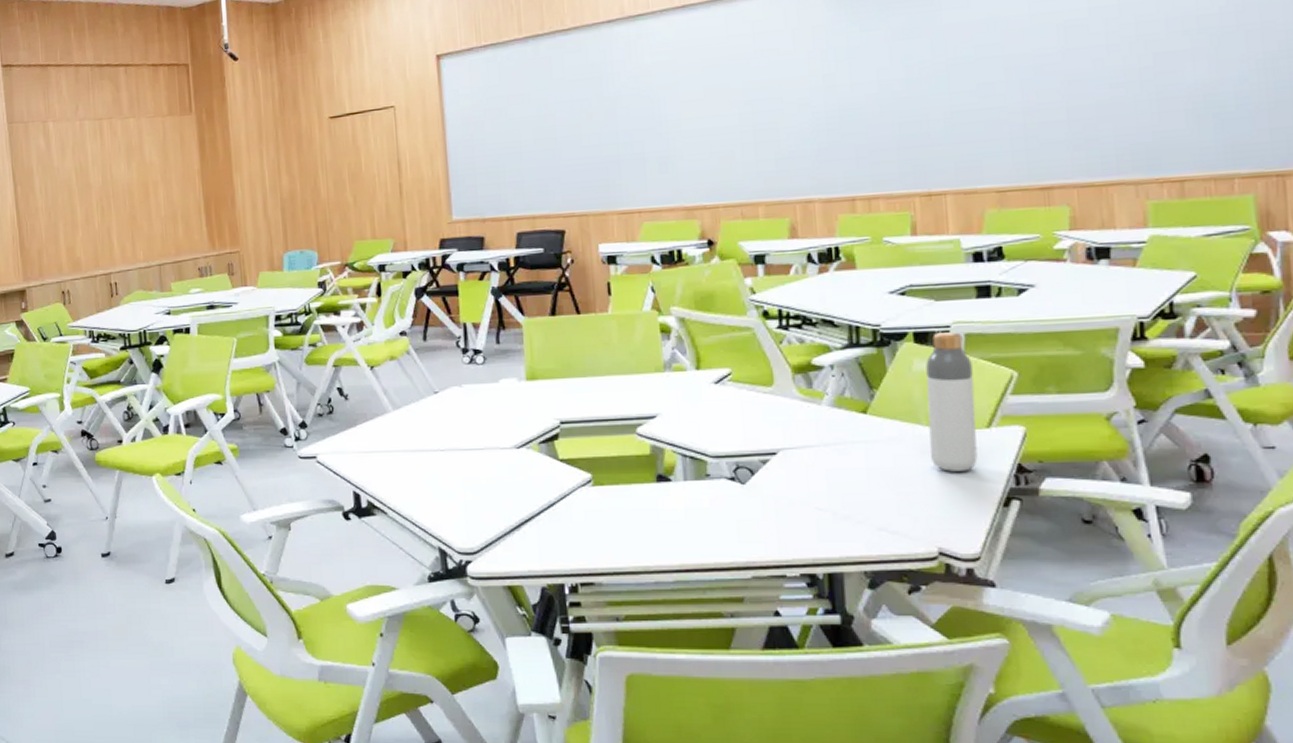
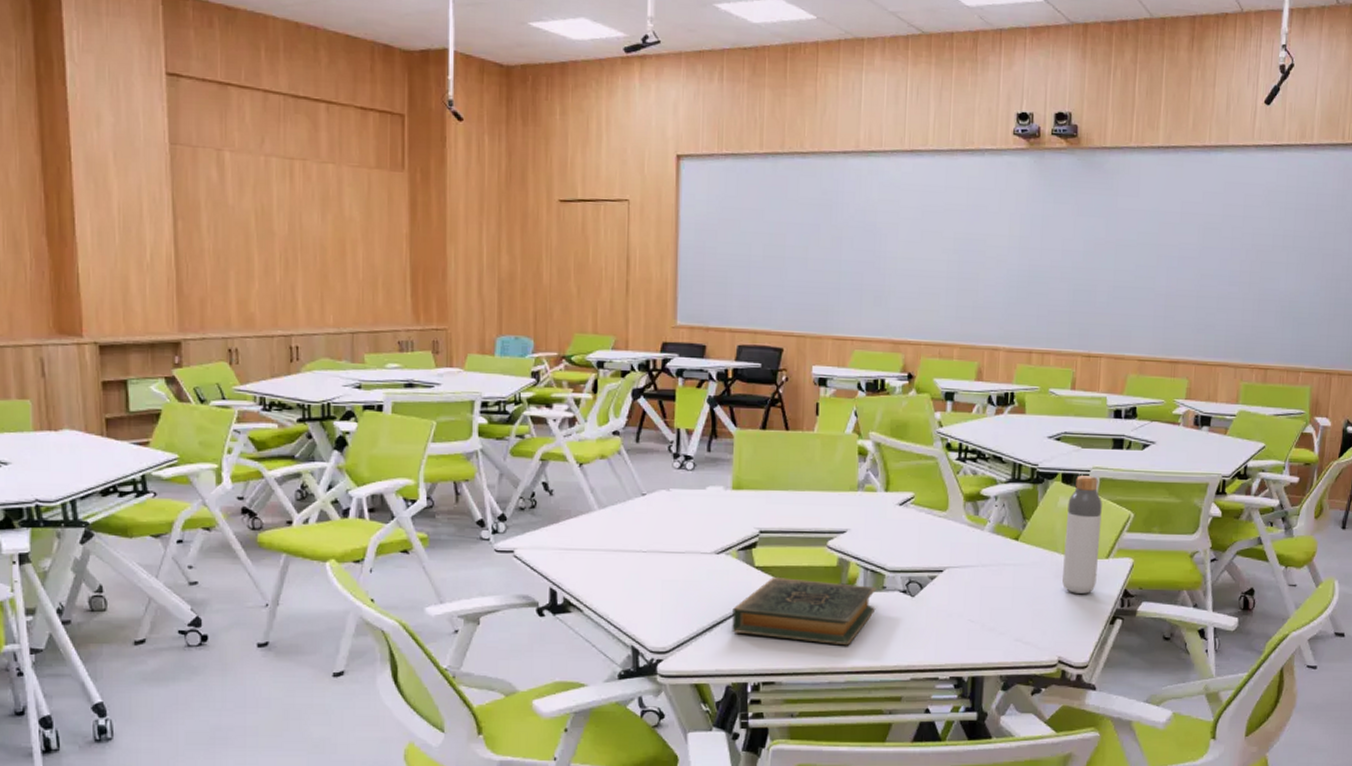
hardback book: none [540,470,701,541] -> present [732,578,878,646]

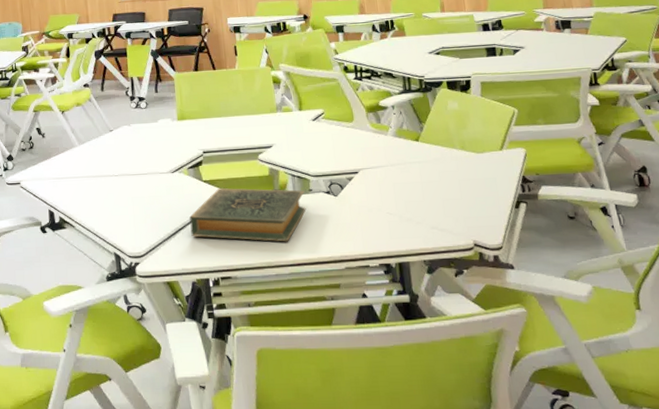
bottle: present [1062,475,1102,594] -> none [456,81,496,183]

